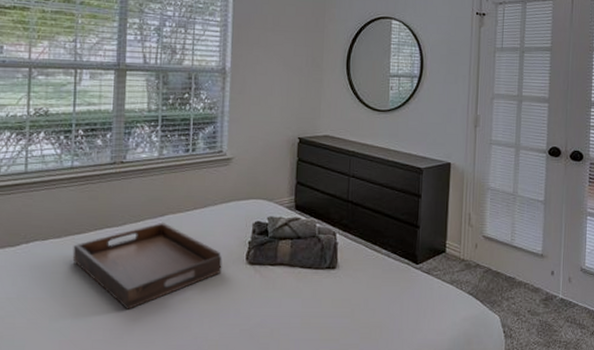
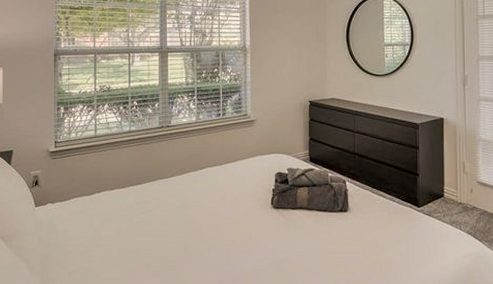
serving tray: present [72,222,222,309] -> none [134,174,252,246]

